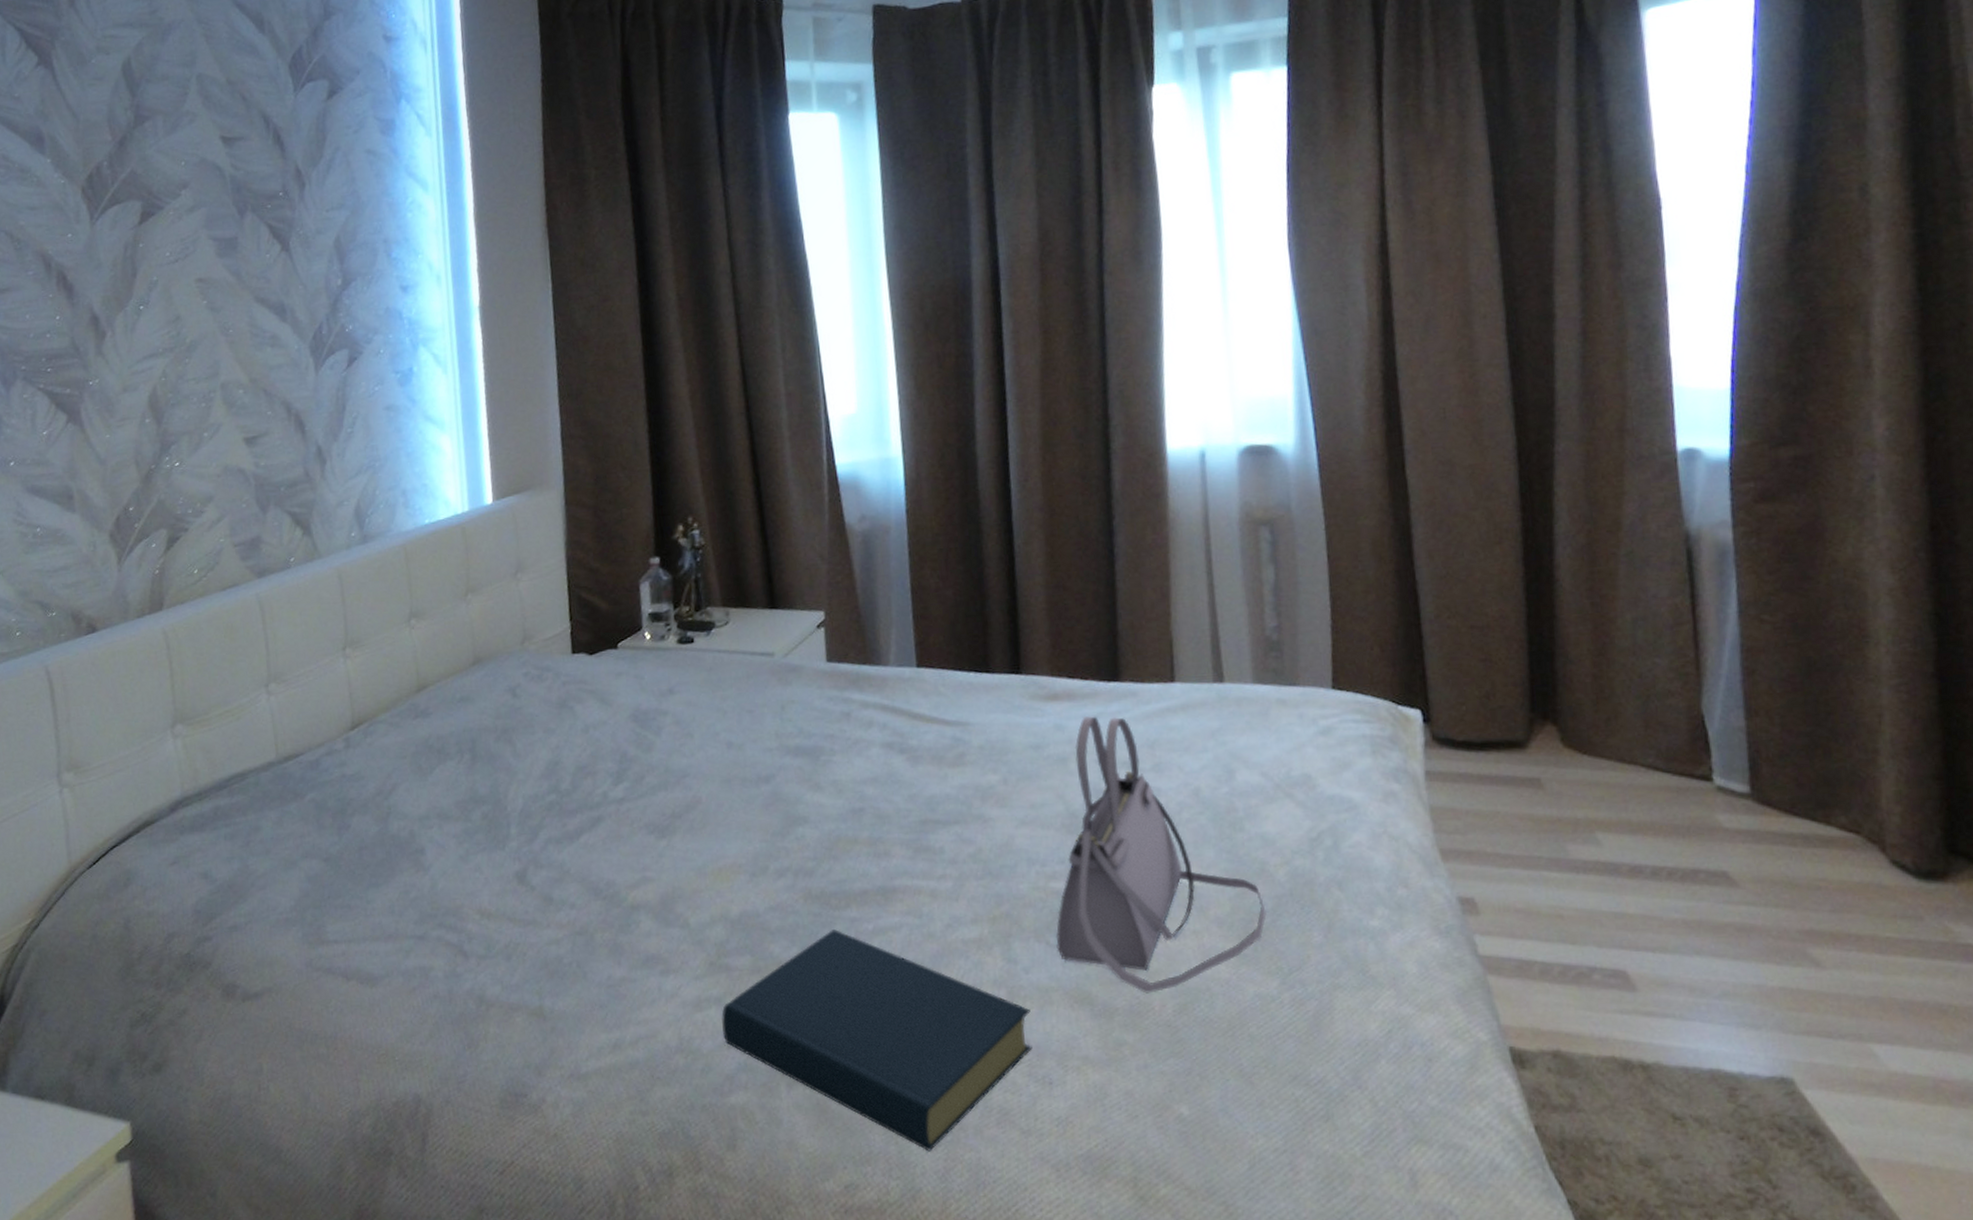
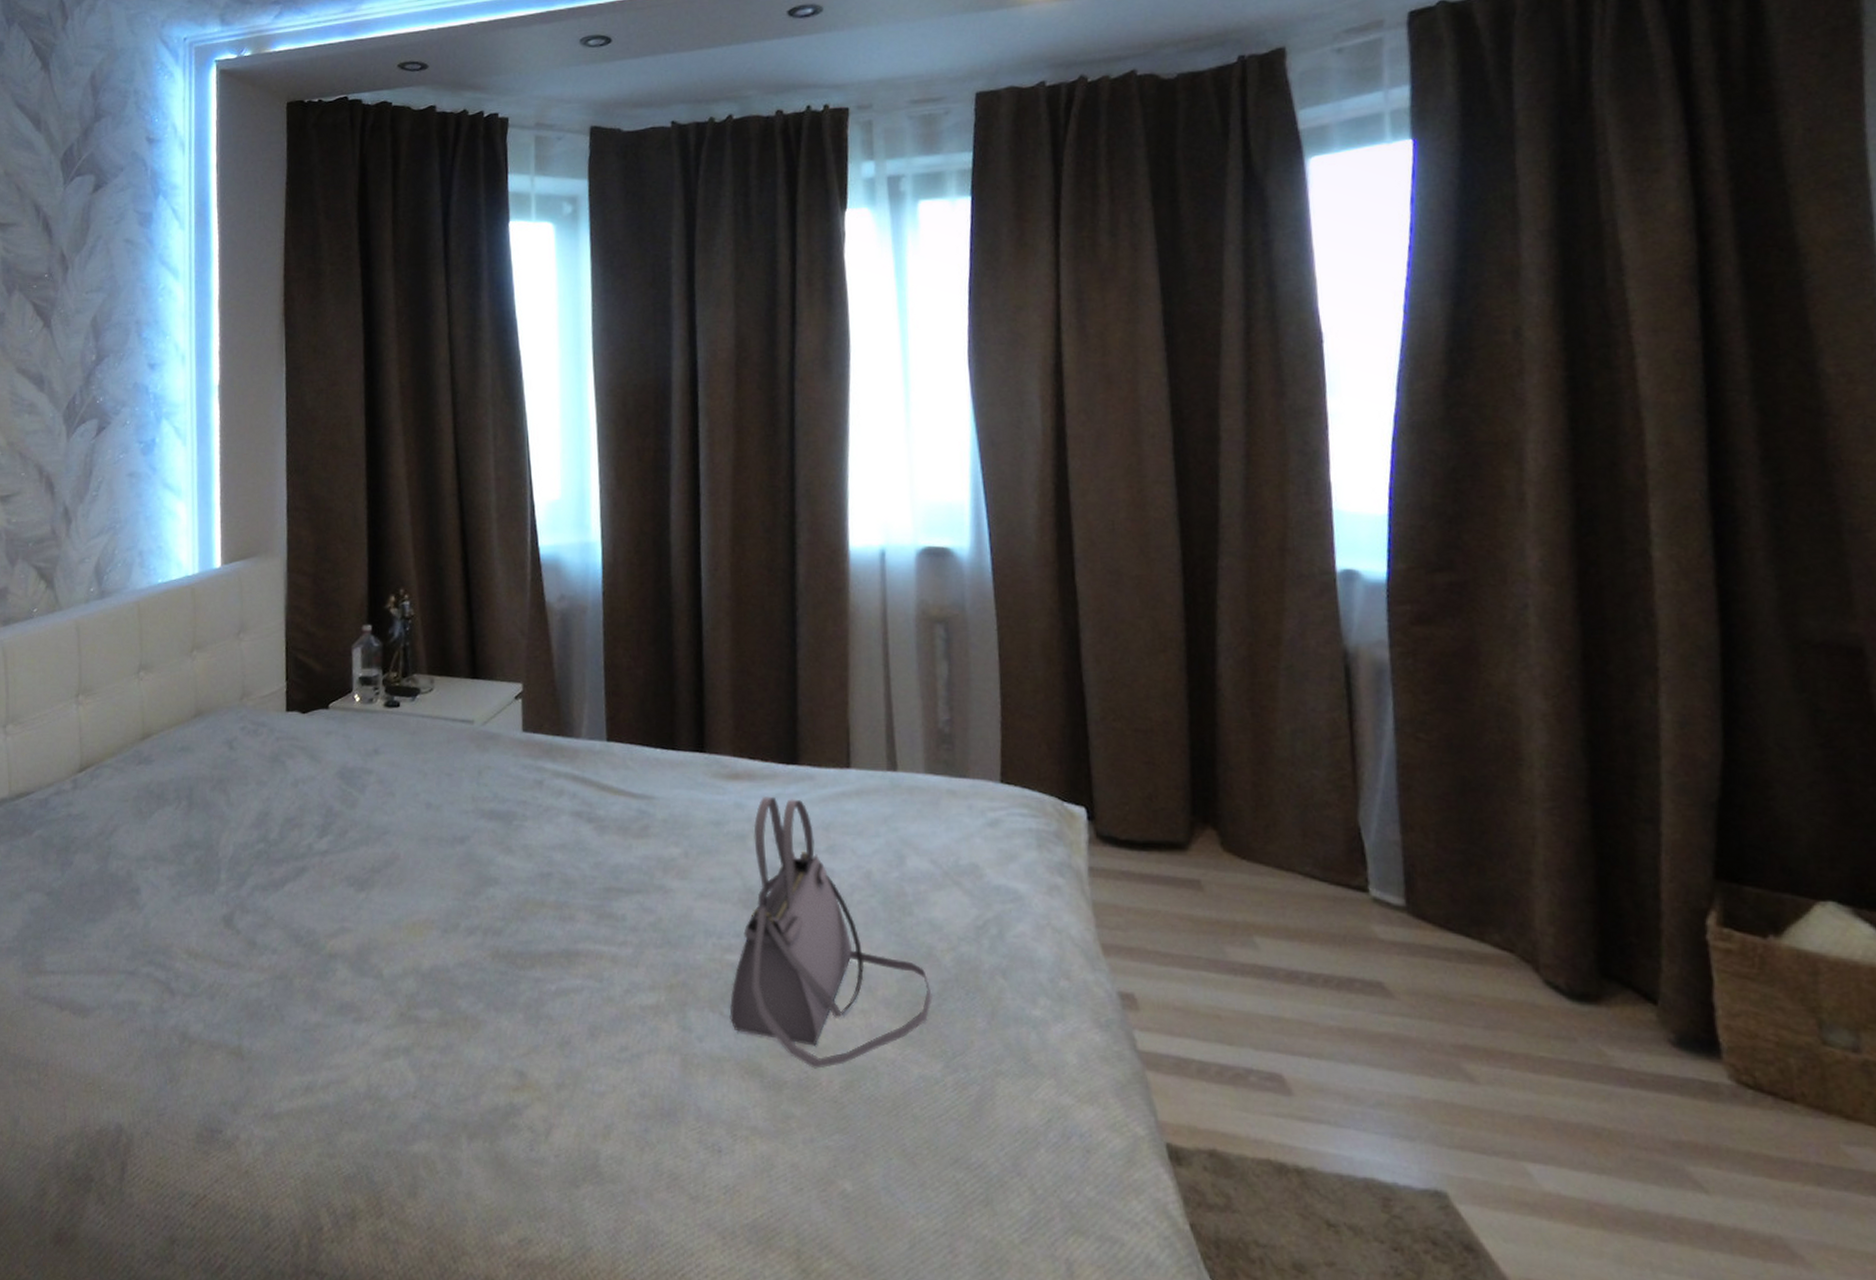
hardback book: present [721,929,1032,1152] -> none [408,988,703,1211]

